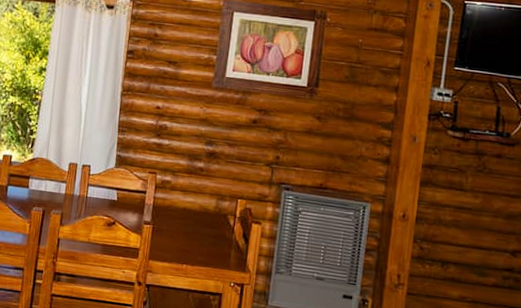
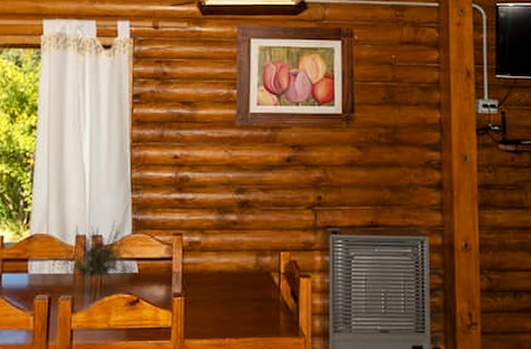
plant: none [43,154,119,212] -> present [46,220,139,288]

